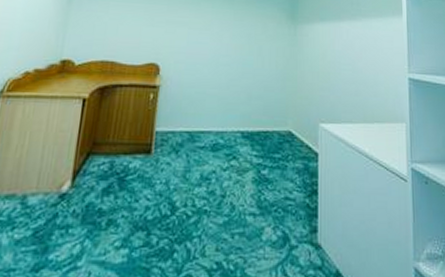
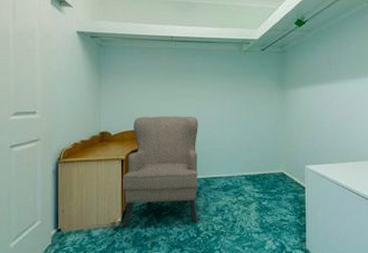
chair: none [69,44,187,196] -> present [121,116,199,228]

